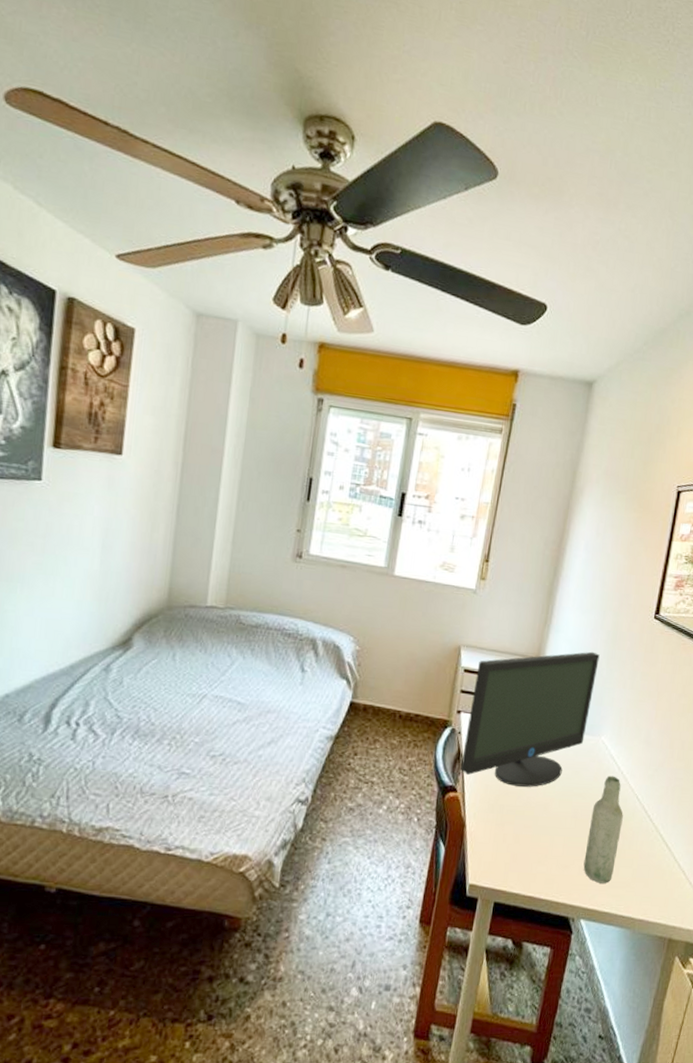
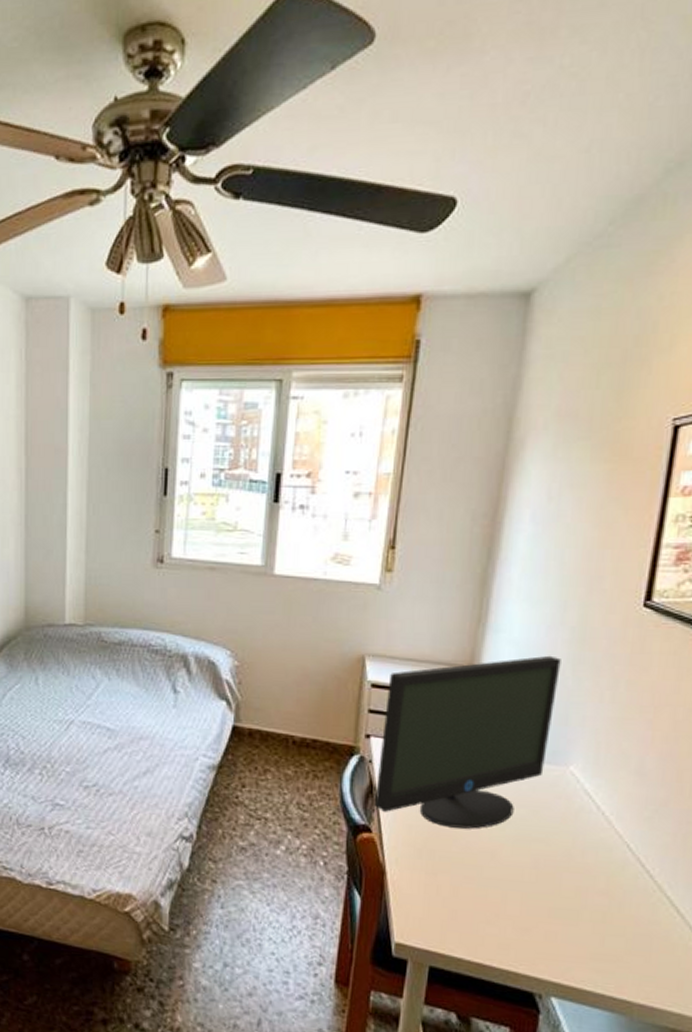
bottle: present [583,775,623,883] -> none [551,817,608,955]

